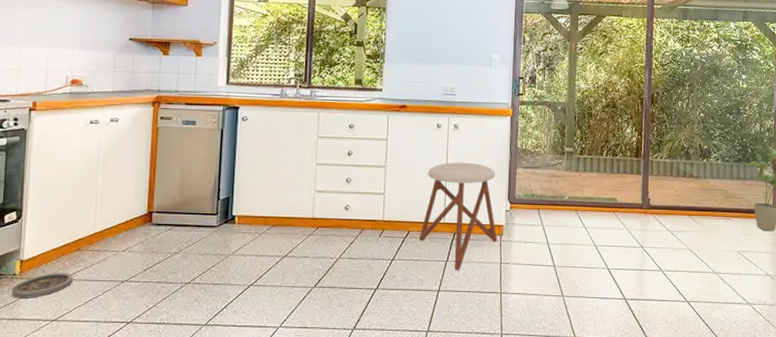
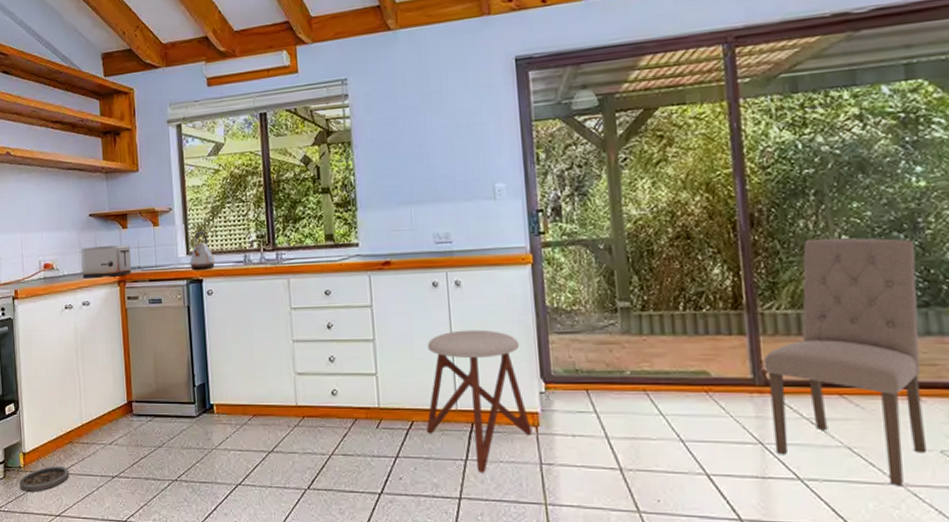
toaster: none [114,68,170,98] -> present [81,245,132,278]
kettle: none [228,64,254,100] -> present [190,230,216,271]
dining chair: none [649,114,737,274] -> present [764,237,928,487]

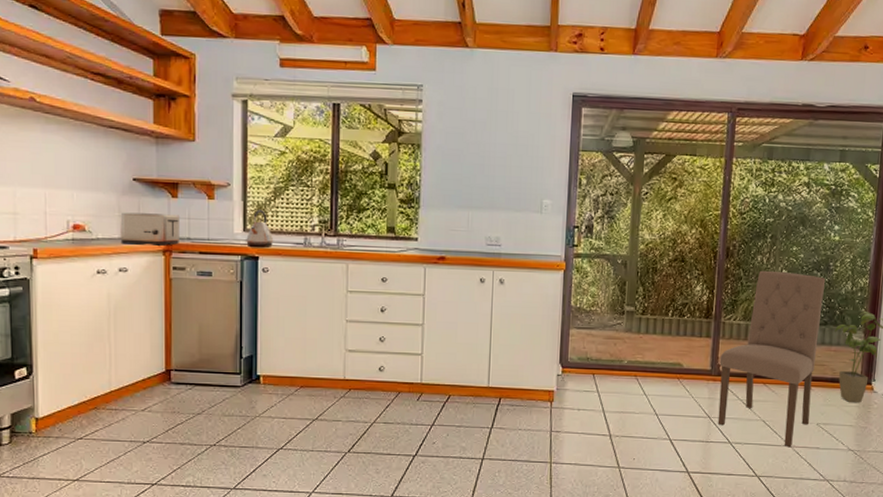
pet bowl: present [19,466,70,492] -> none [29,432,93,457]
stool: present [426,329,532,473] -> none [460,321,547,439]

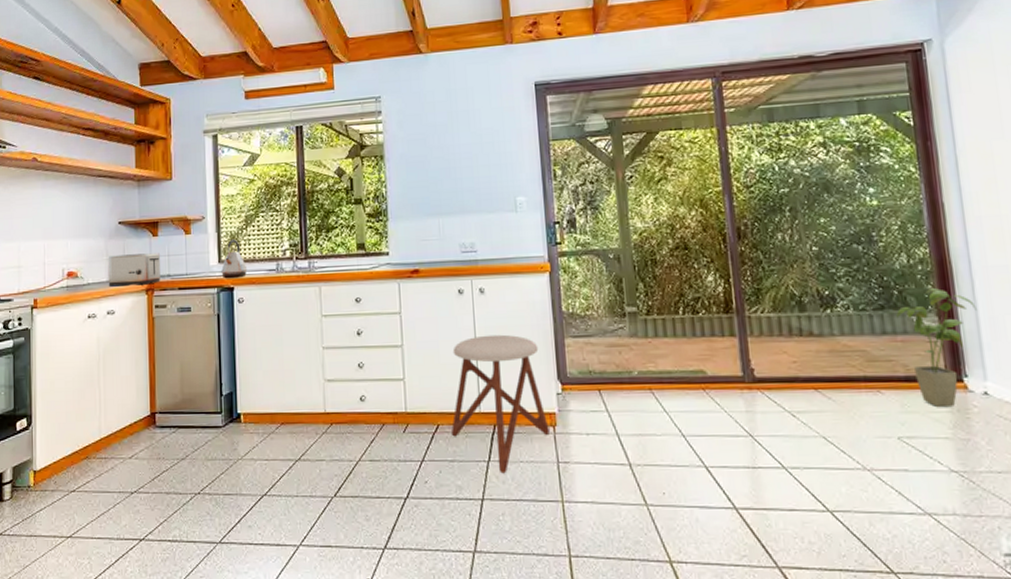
stool: none [460,321,547,439] -> present [451,334,550,474]
dining chair: present [717,270,825,448] -> none [751,249,888,471]

